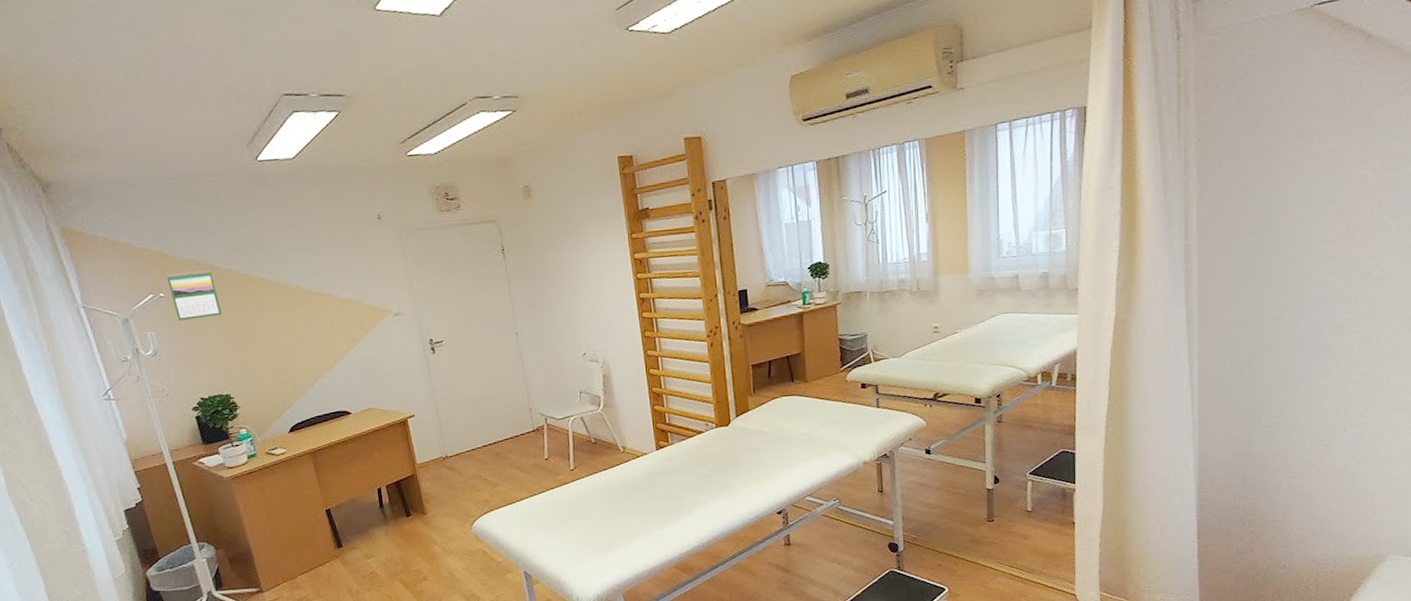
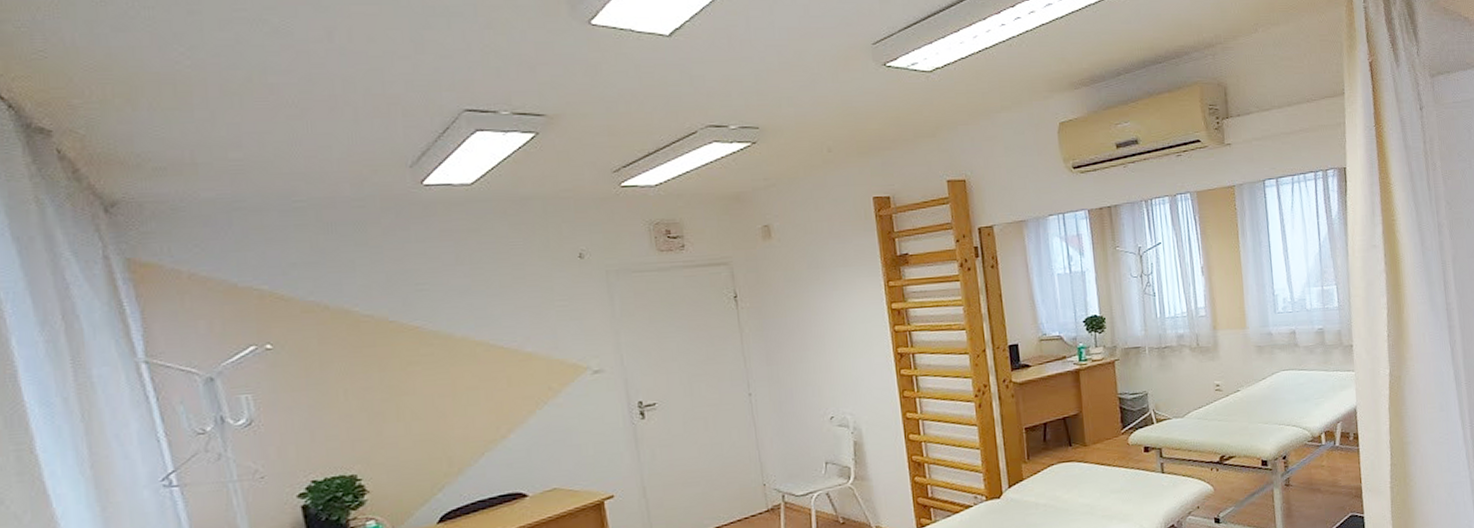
calendar: present [166,270,222,322] -> none [278,316,355,381]

